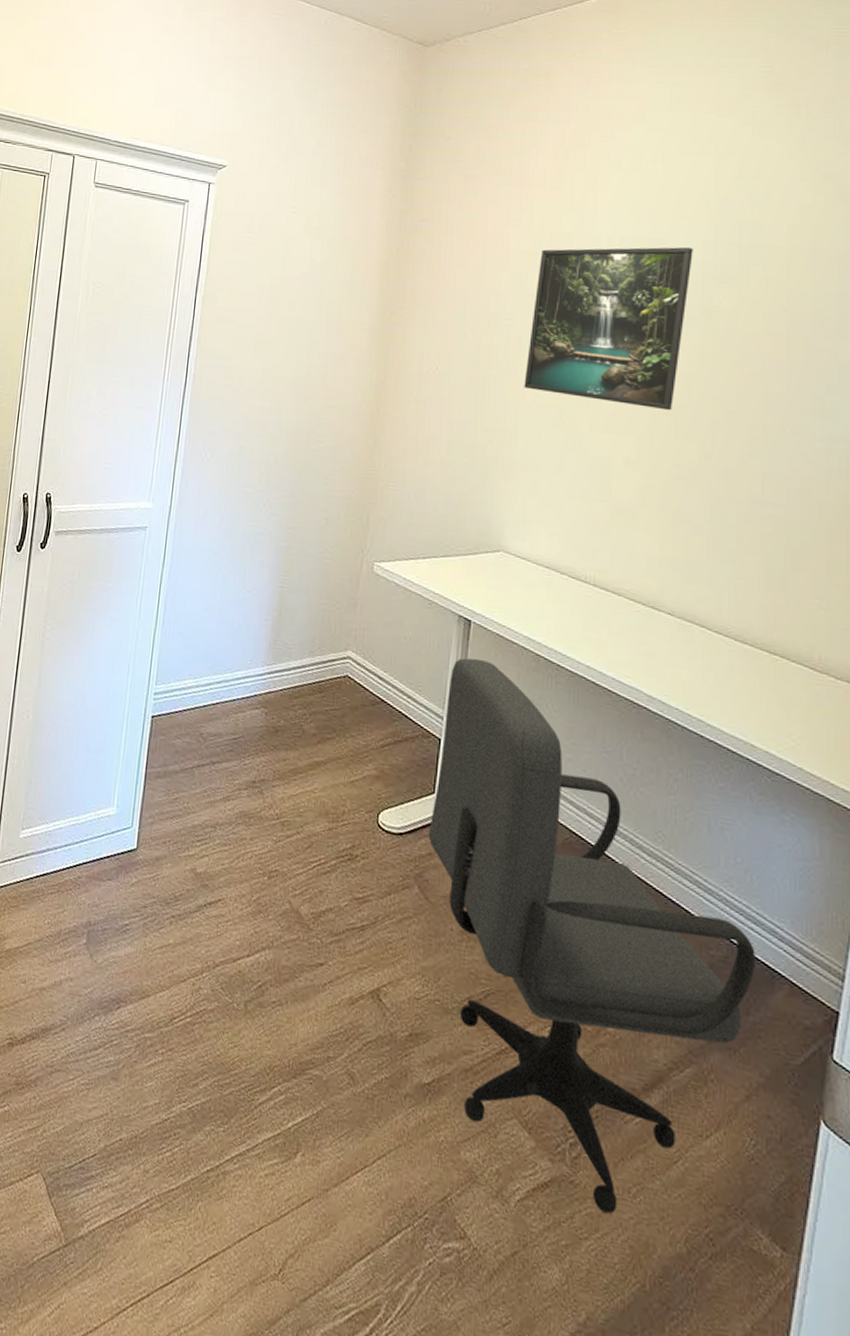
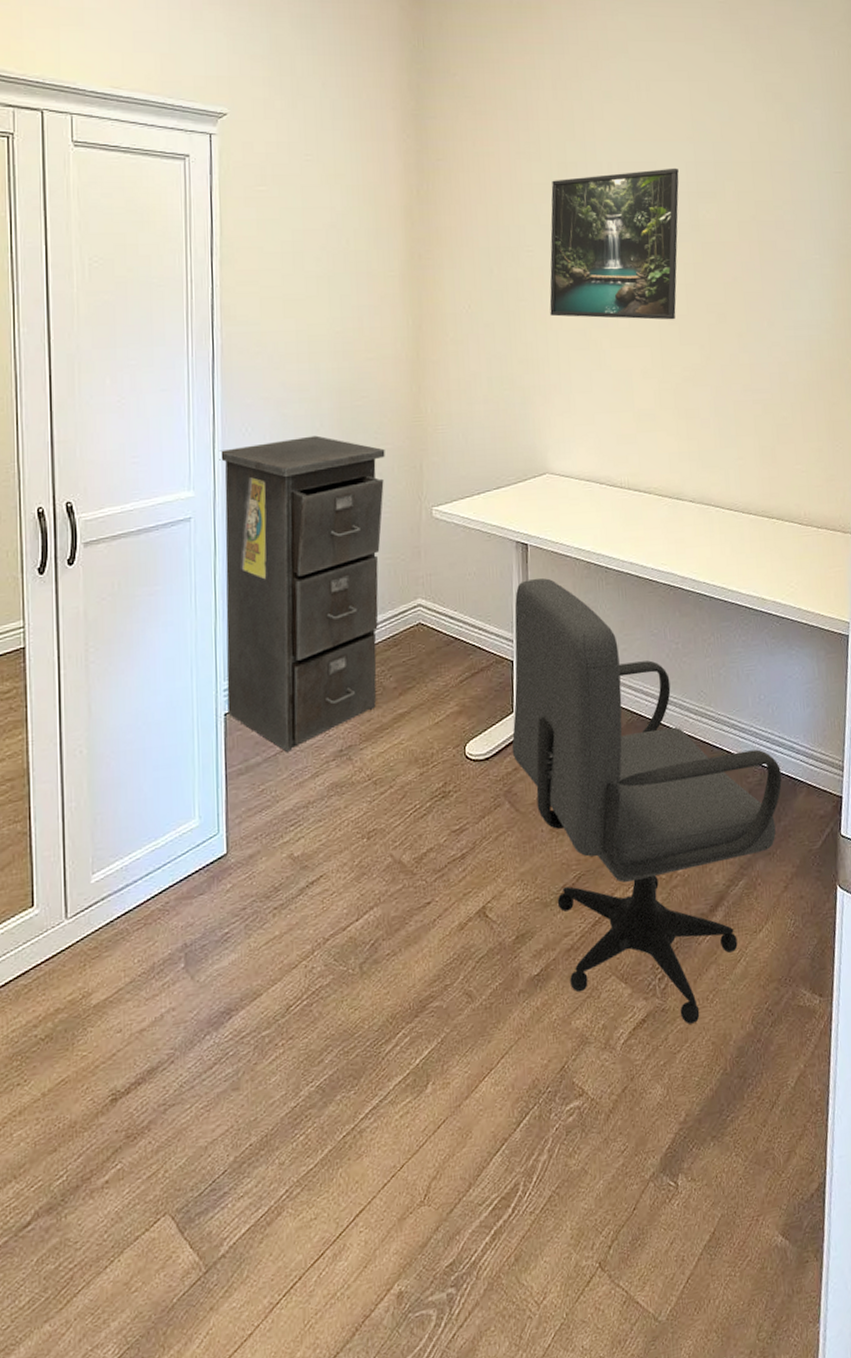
filing cabinet: none [155,470,334,768] -> present [219,435,385,752]

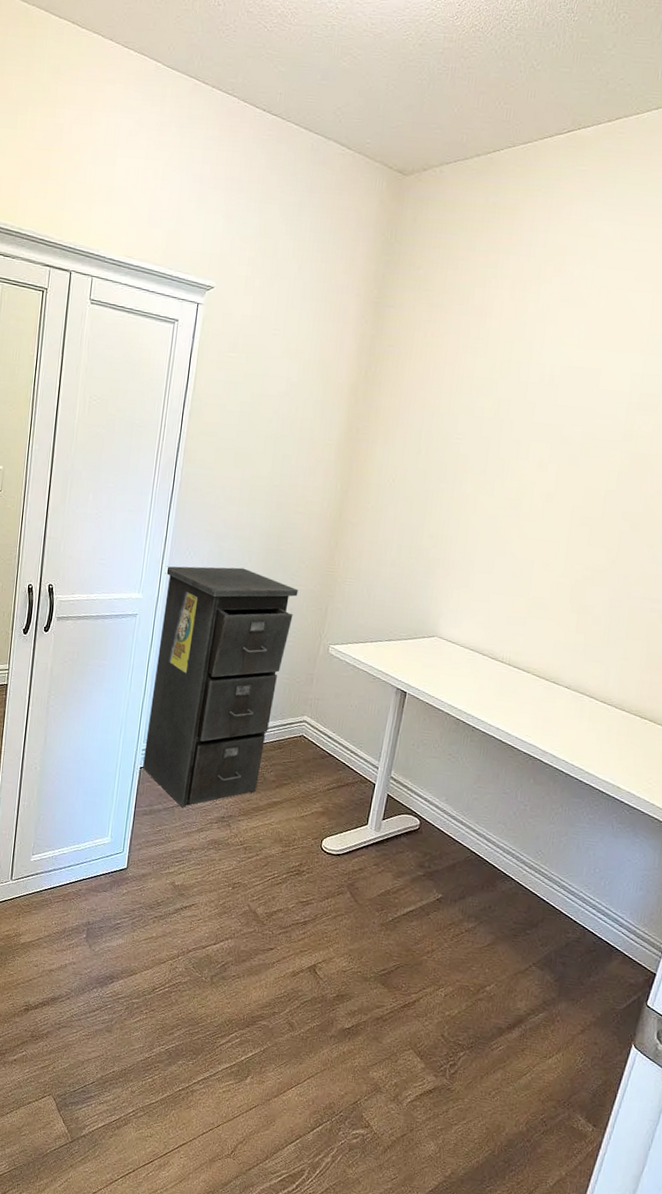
office chair: present [511,578,782,1025] -> none [360,721,601,1108]
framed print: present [549,168,679,320] -> none [467,376,623,522]

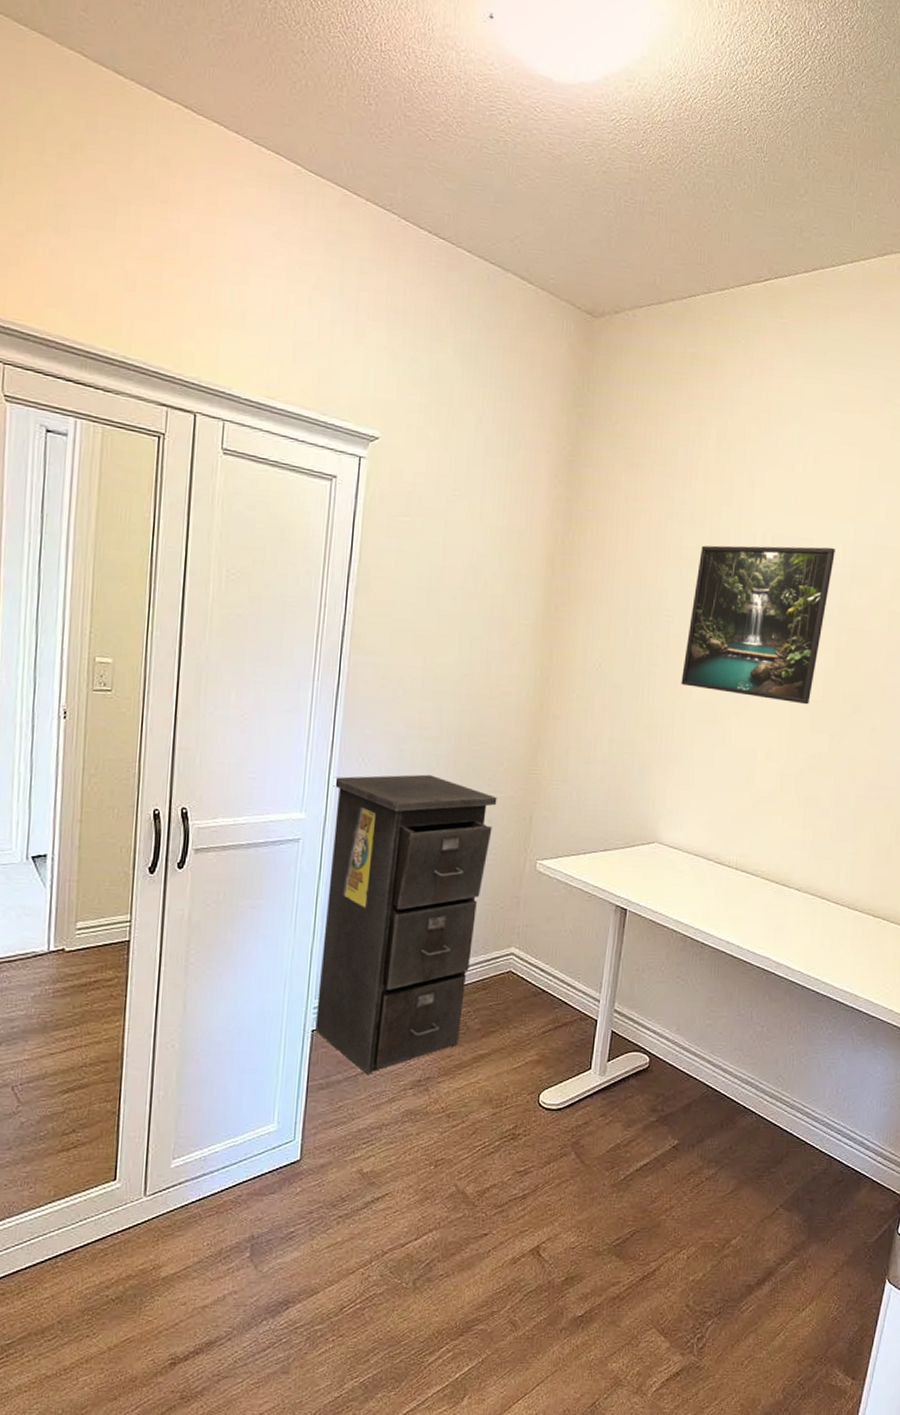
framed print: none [467,376,623,522] -> present [681,545,835,705]

